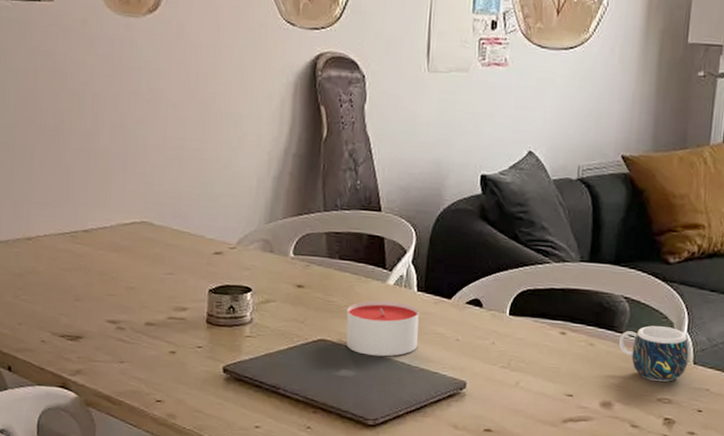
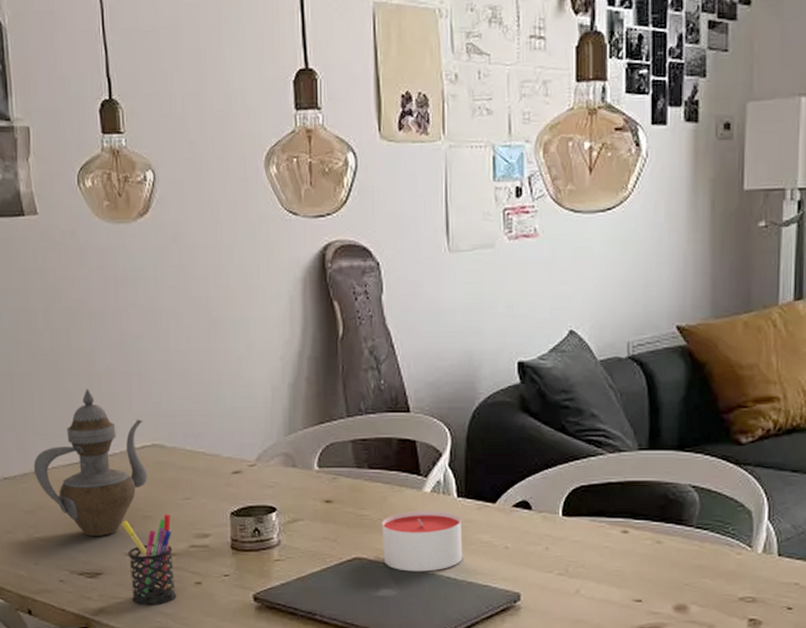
teapot: none [26,164,135,303] -> present [33,388,148,536]
pen holder: none [105,286,152,371] -> present [121,514,177,606]
mug: present [618,326,689,382] -> none [689,516,772,578]

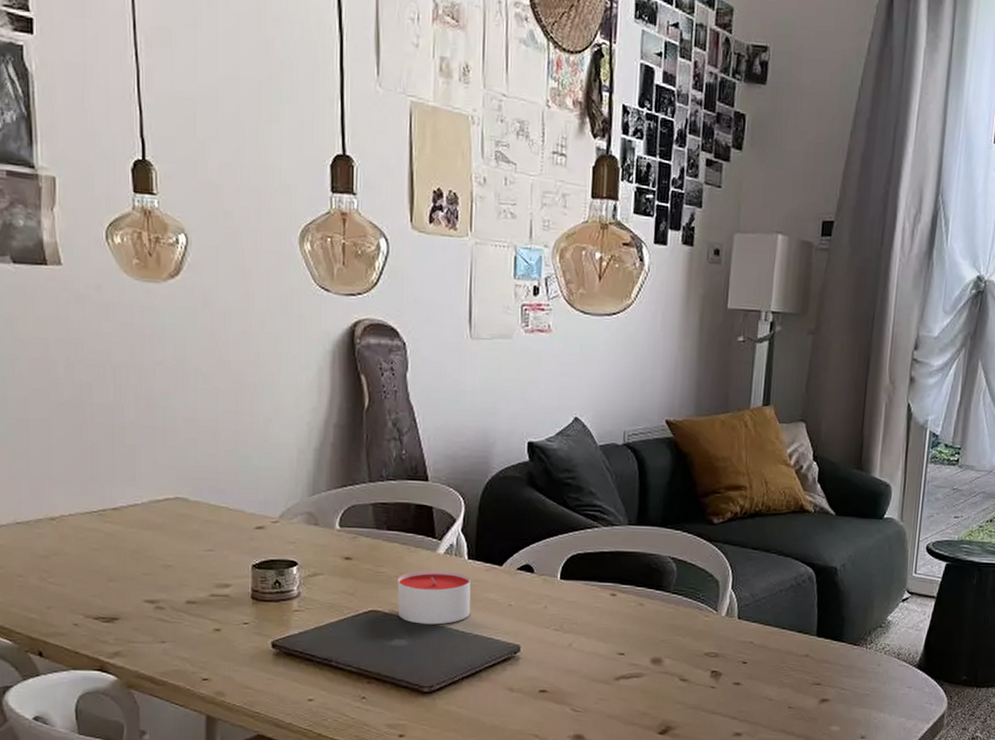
teapot: present [33,388,148,536] -> none [49,439,170,583]
pen holder: present [121,514,177,606] -> none [141,564,195,651]

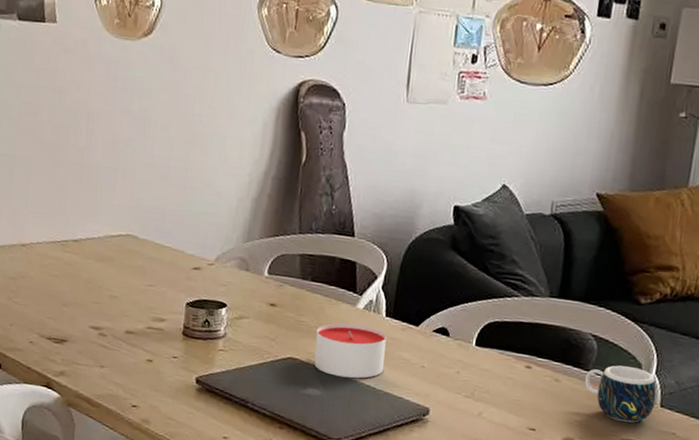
mug: none [667,584,734,637] -> present [584,365,657,423]

